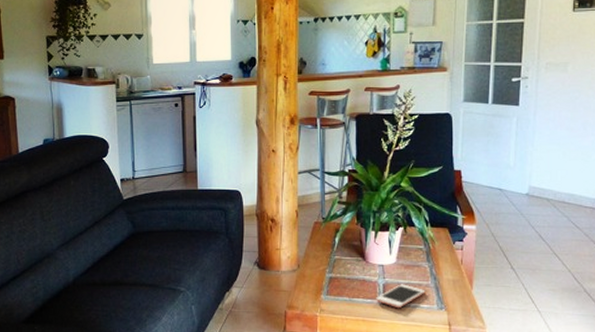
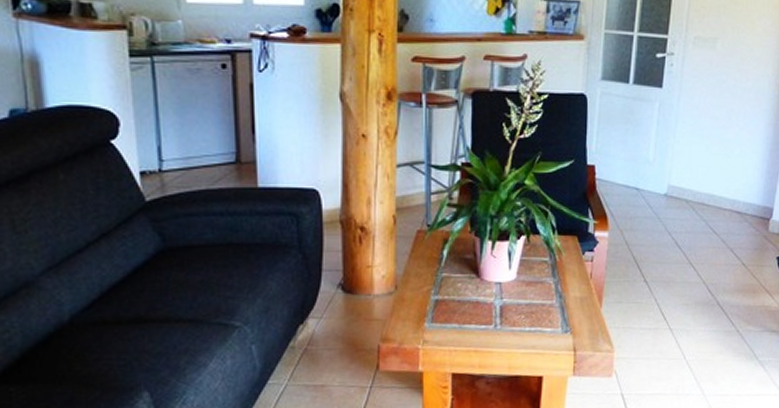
cell phone: present [376,284,426,309] -> none [491,304,549,335]

